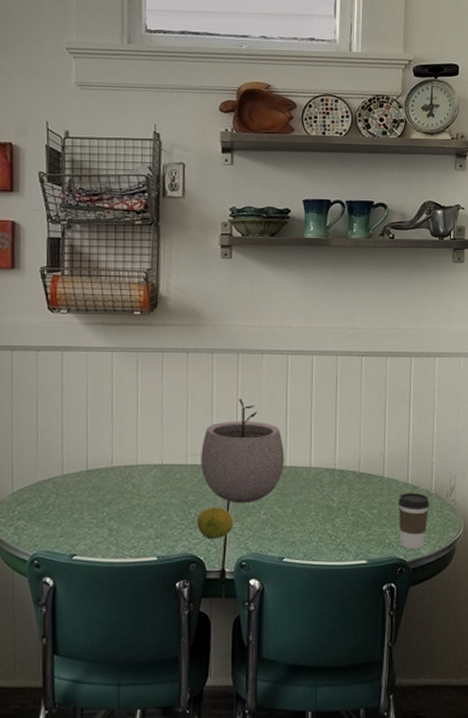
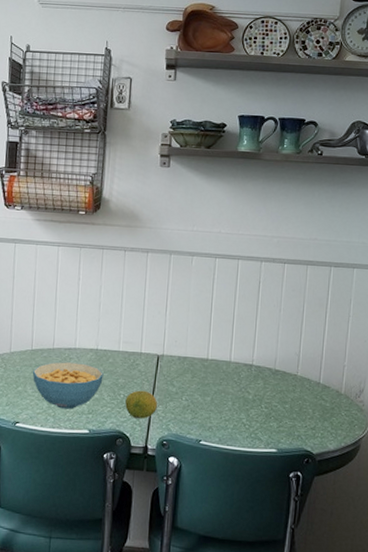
cereal bowl: none [89,481,171,535] -> present [32,362,104,410]
plant pot: present [201,398,285,504] -> none [131,295,208,390]
coffee cup: present [398,492,430,550] -> none [308,391,339,444]

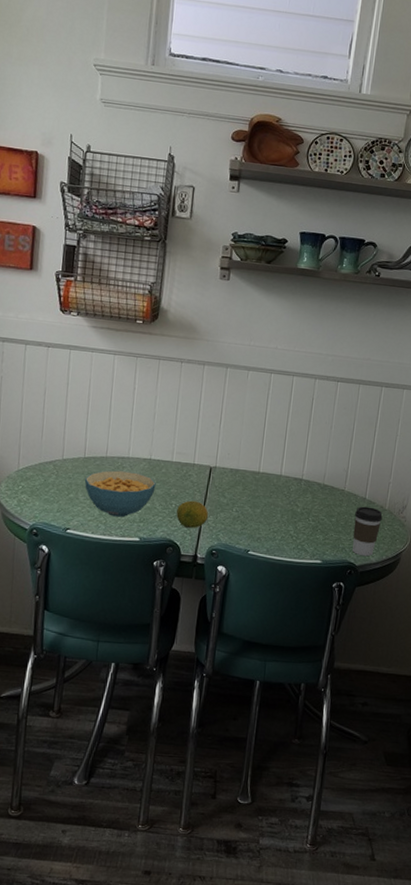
coffee cup: none [308,391,339,444] -> present [352,506,383,557]

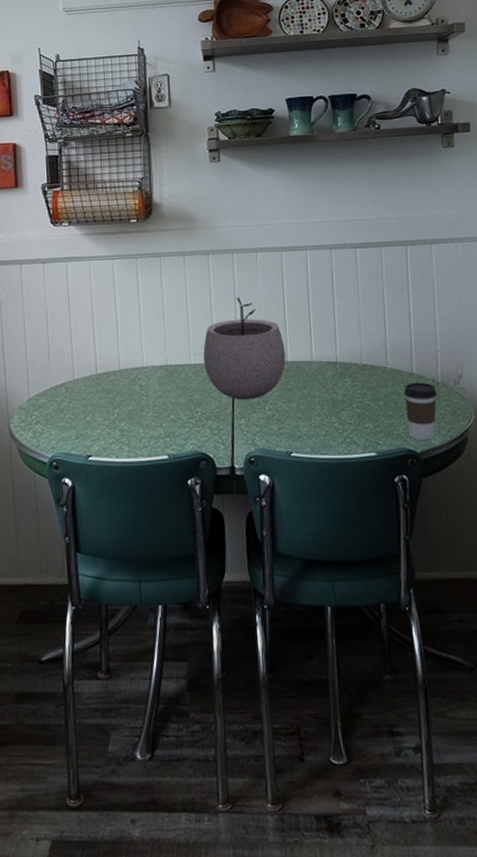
cereal bowl: present [84,470,156,518] -> none [100,382,177,435]
fruit: present [176,500,208,528] -> none [204,404,239,436]
plant pot: none [184,408,260,501] -> present [203,297,286,401]

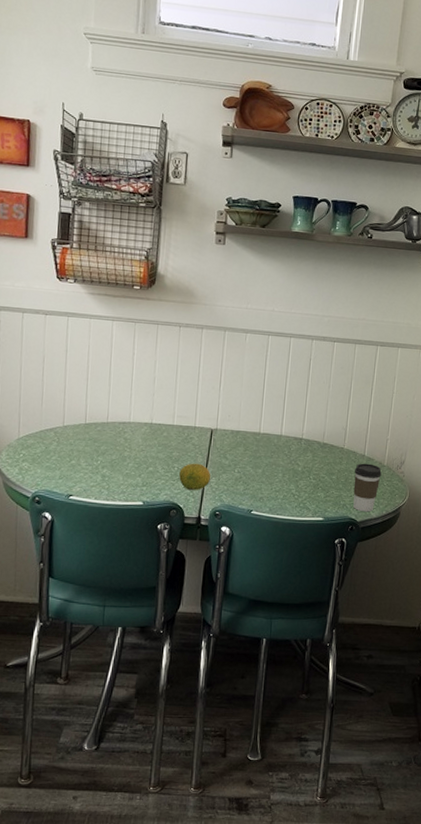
plant pot: present [203,297,286,401] -> none [185,371,260,462]
fruit: none [204,404,239,436] -> present [179,463,210,490]

